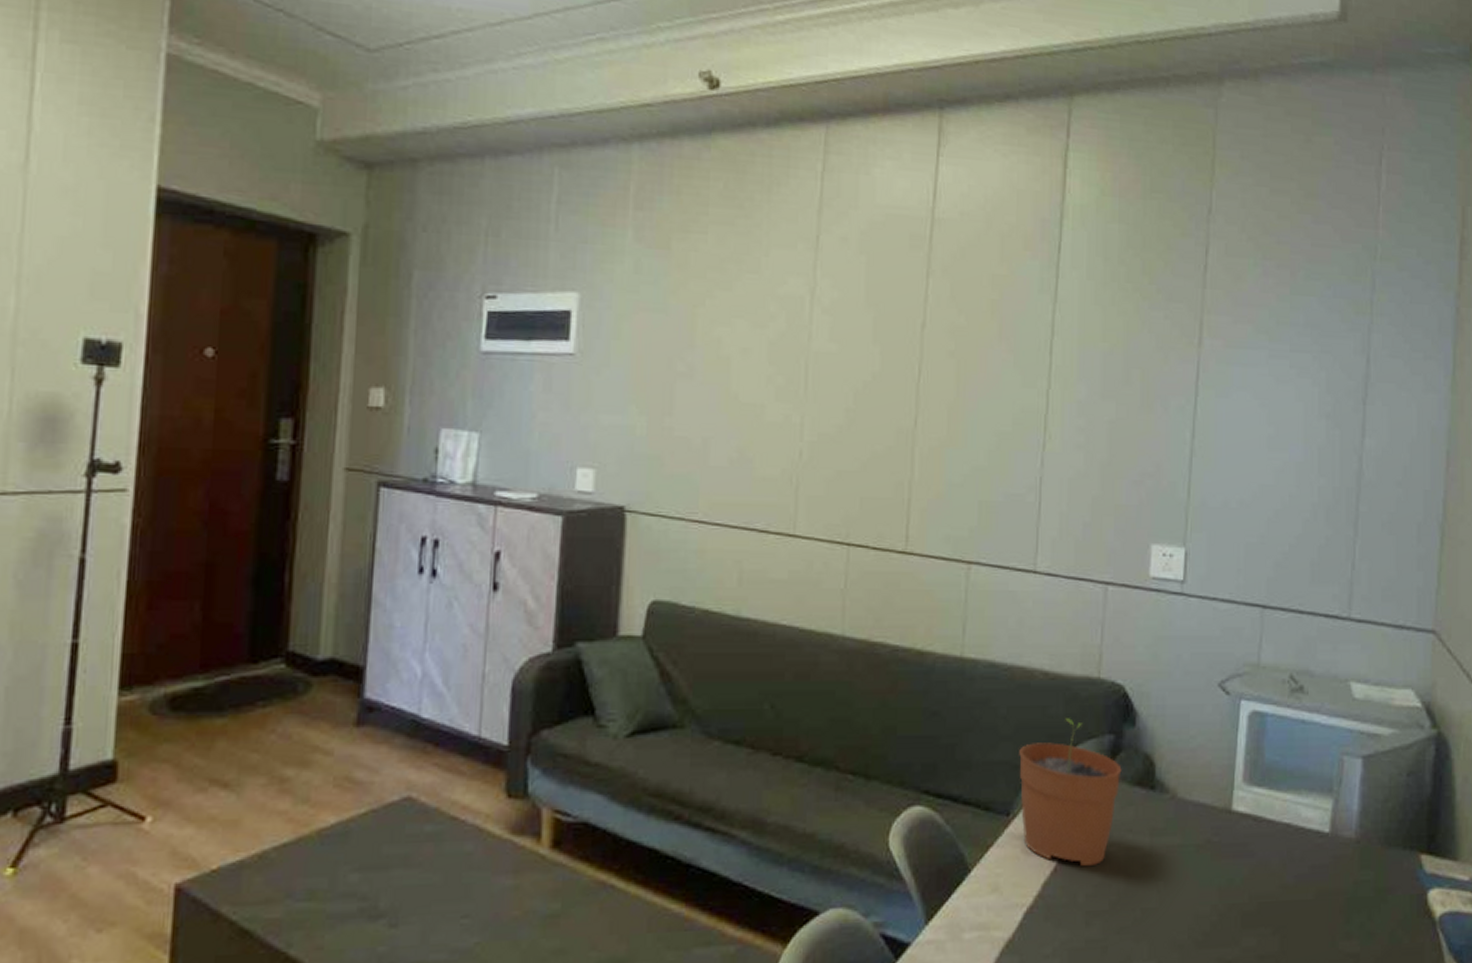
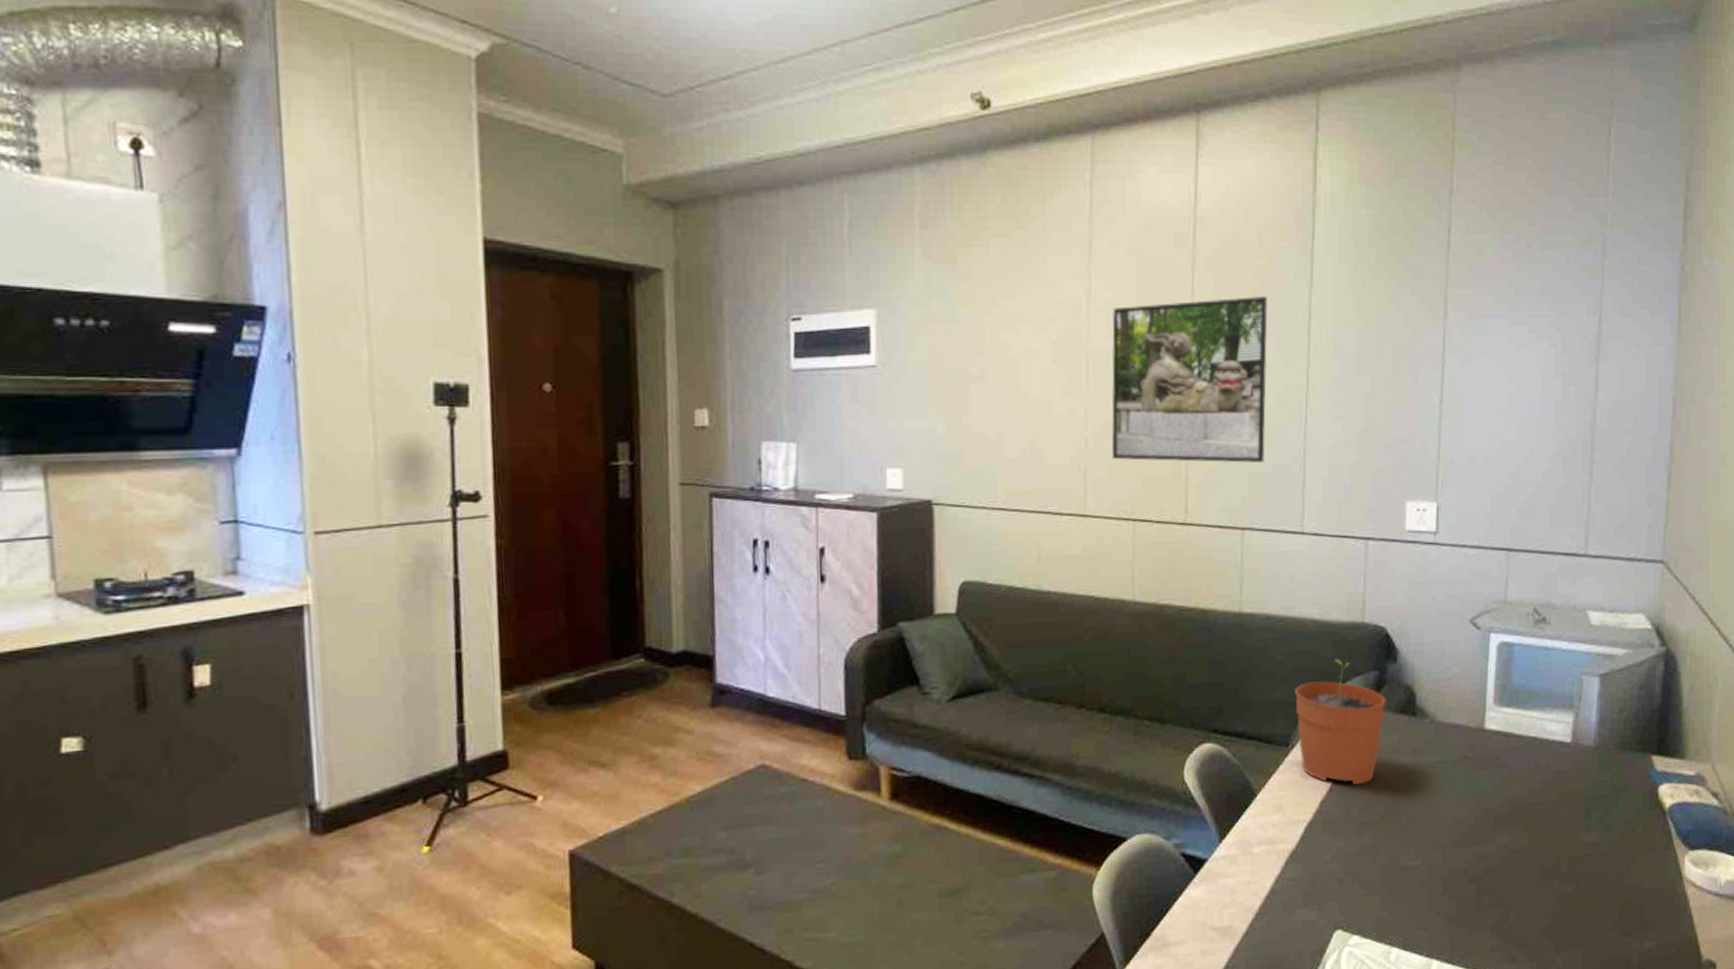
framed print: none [827,308,1007,490] -> present [1111,296,1268,463]

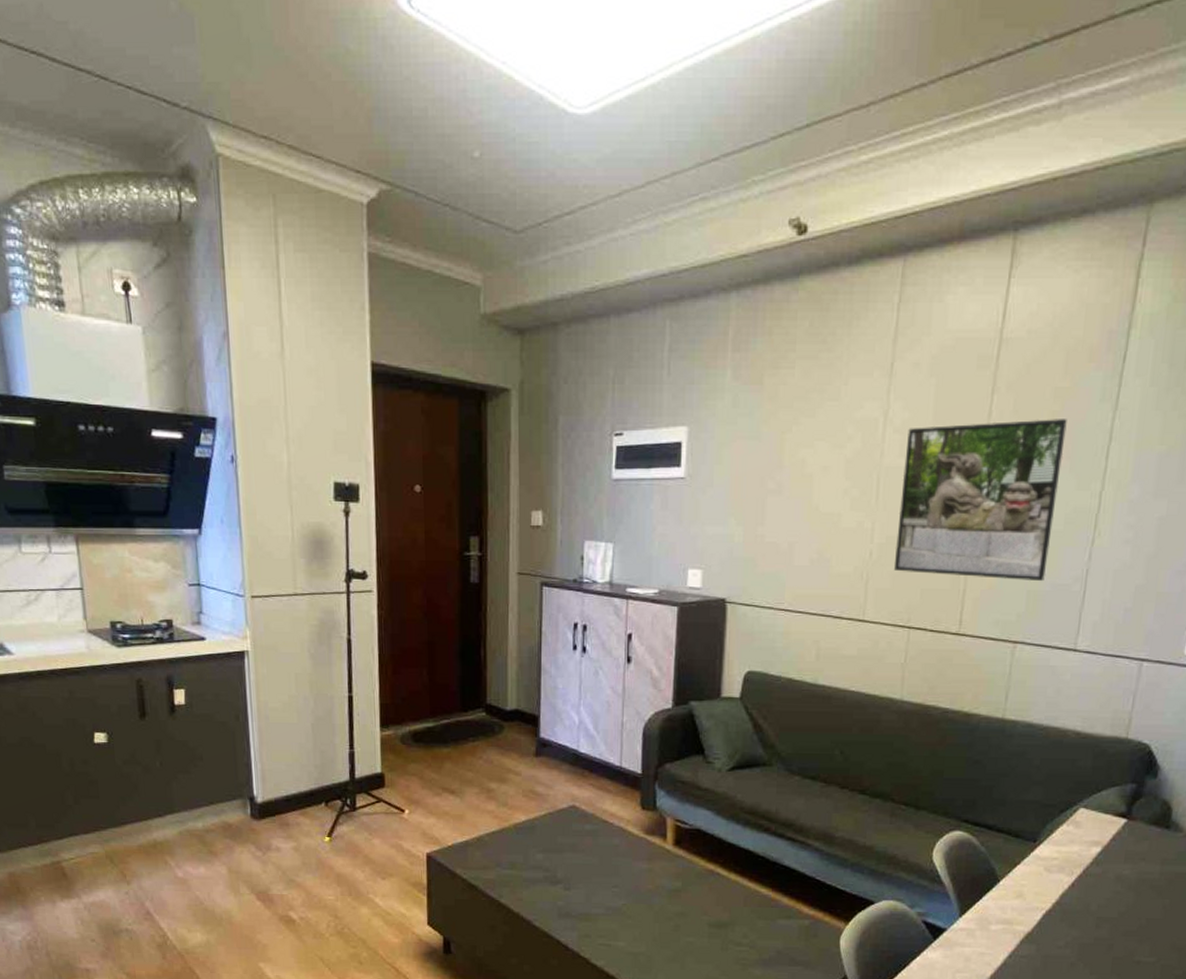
plant pot: present [1295,659,1386,785] -> none [1046,769,1141,884]

